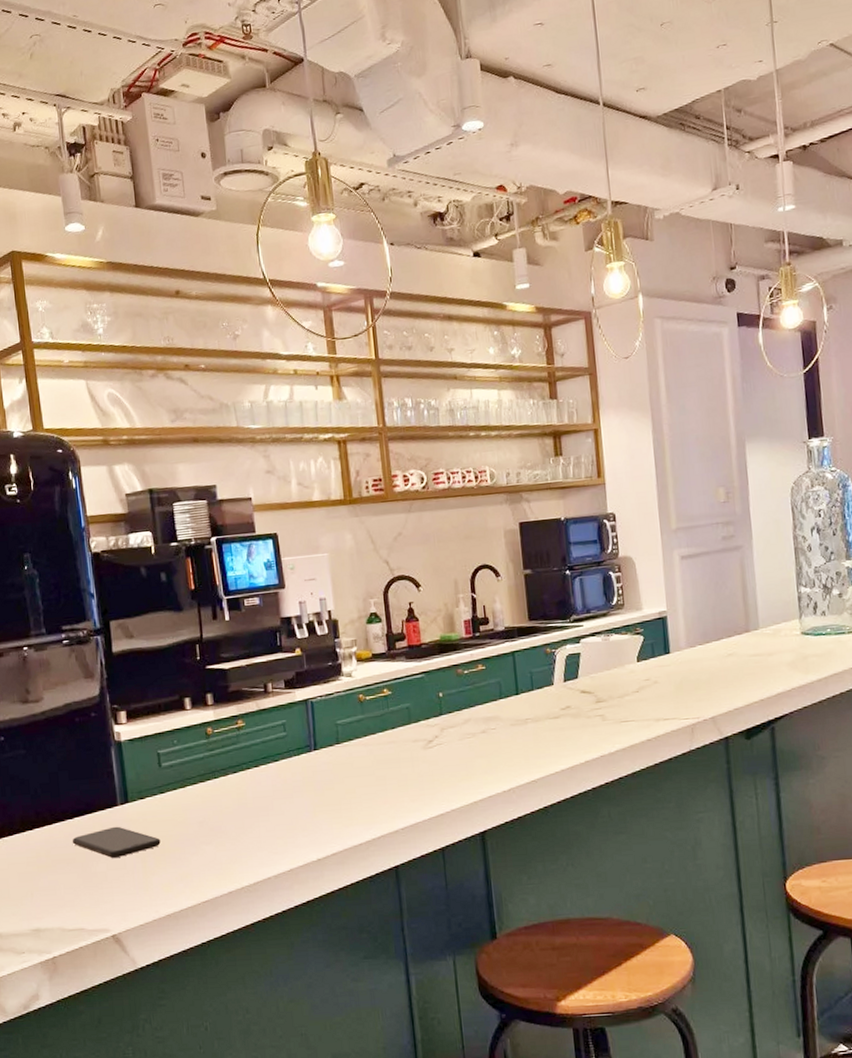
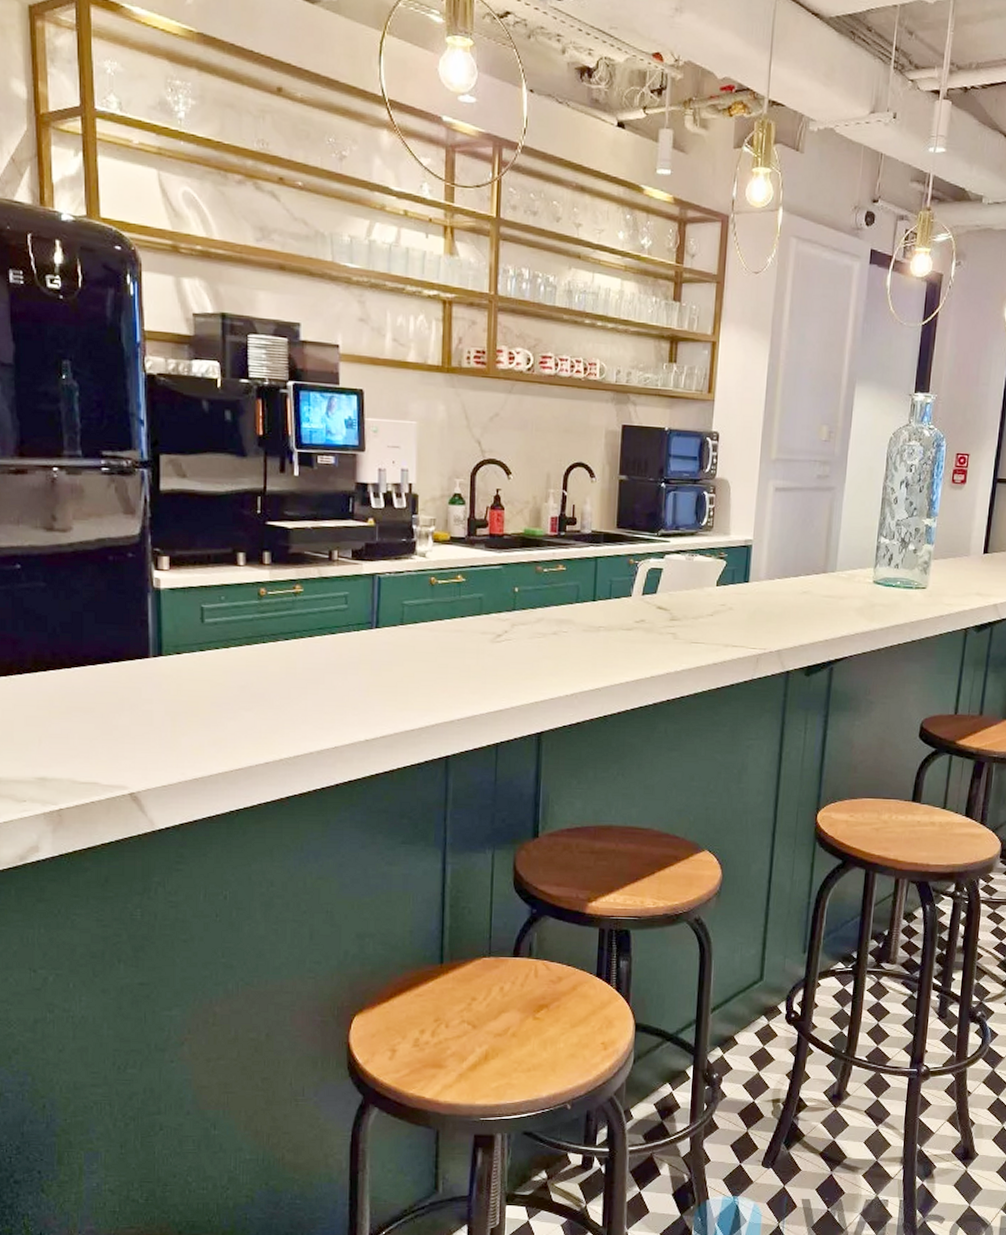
smartphone: present [72,826,161,858] -> none [92,679,195,713]

